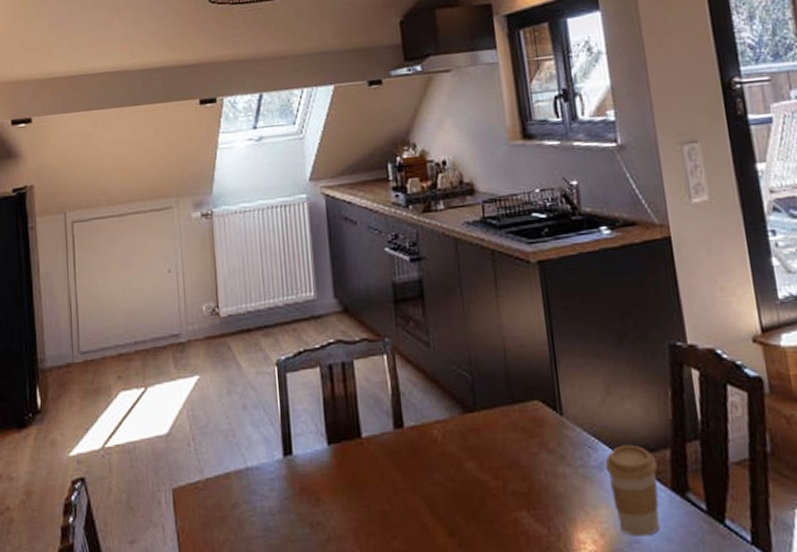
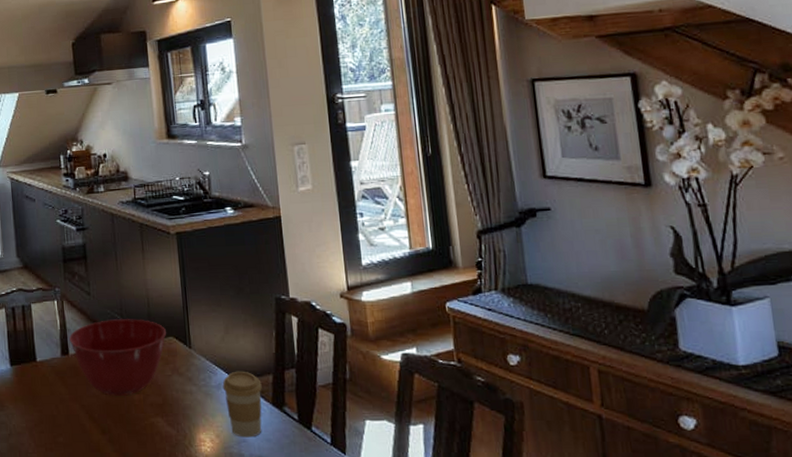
mixing bowl: none [404,377,531,483] -> present [70,319,167,396]

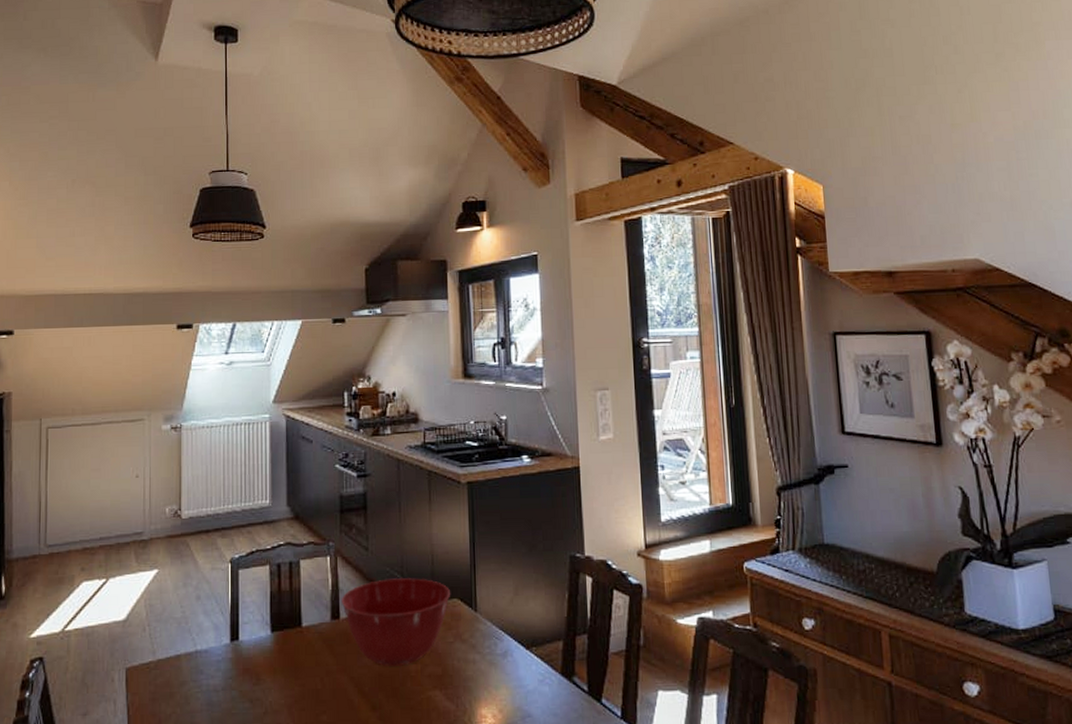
coffee cup: present [222,371,262,438] -> none [508,637,551,712]

